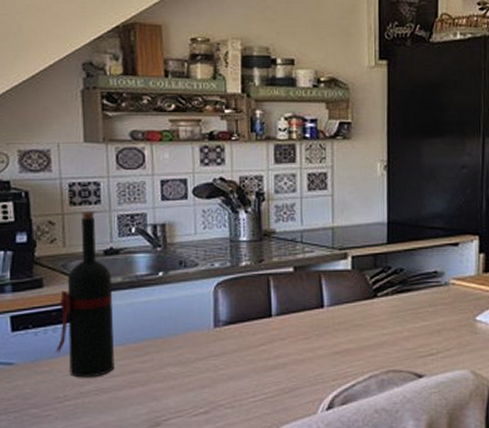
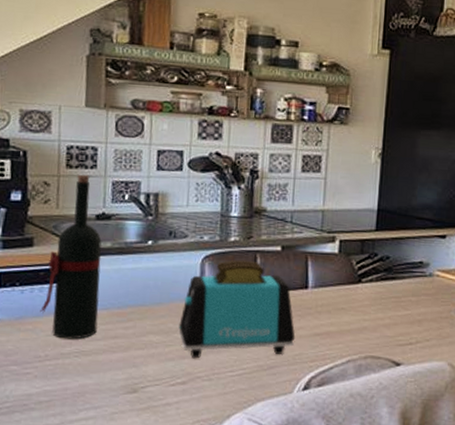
toaster: none [197,284,315,387] -> present [179,260,296,359]

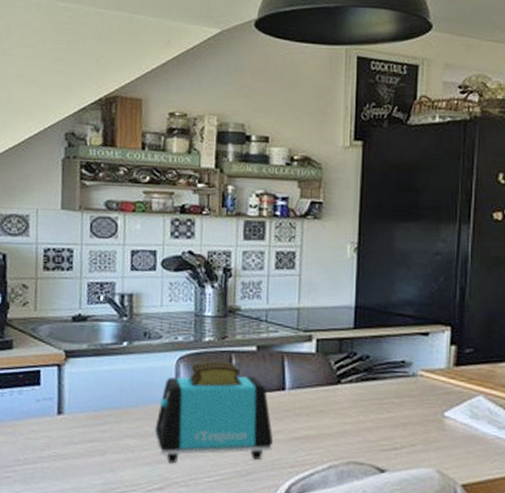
wine bottle: present [40,174,102,339] -> none [19,276,79,443]

